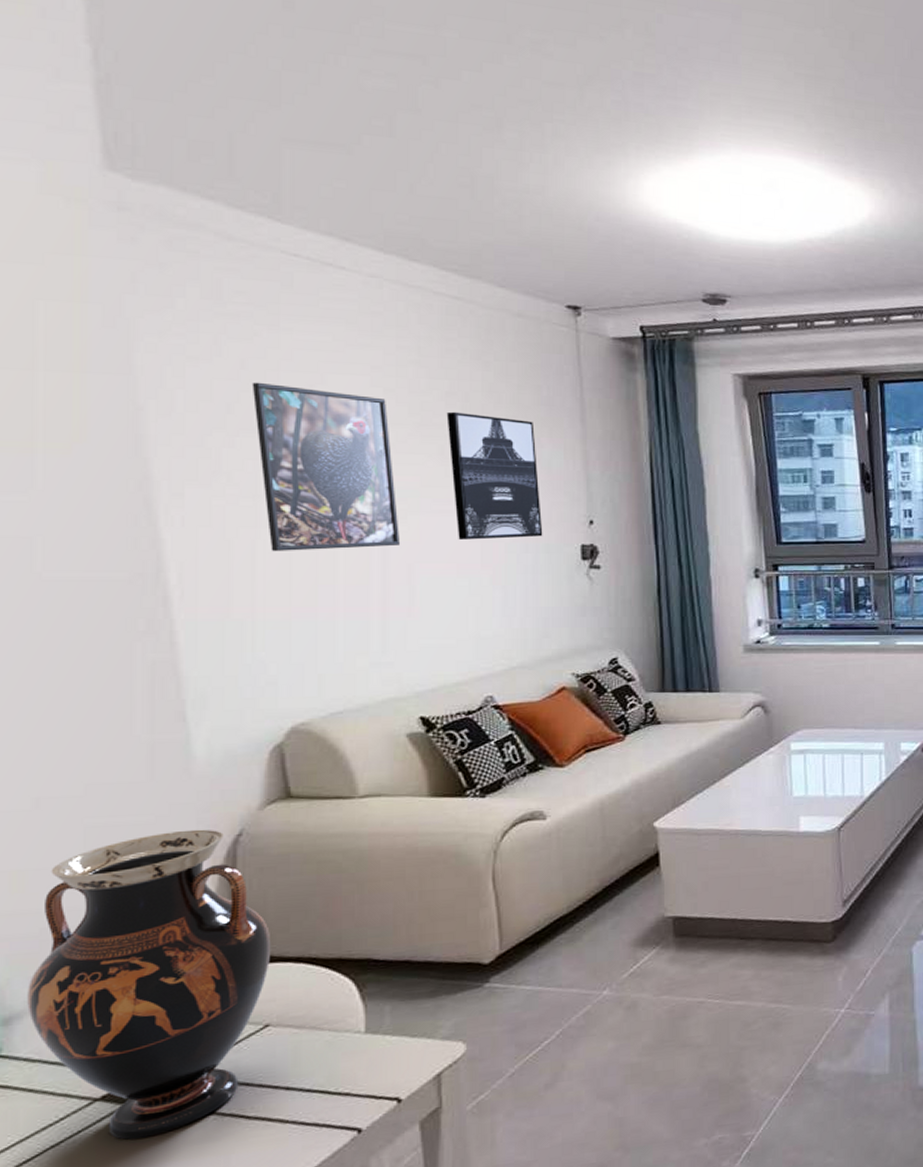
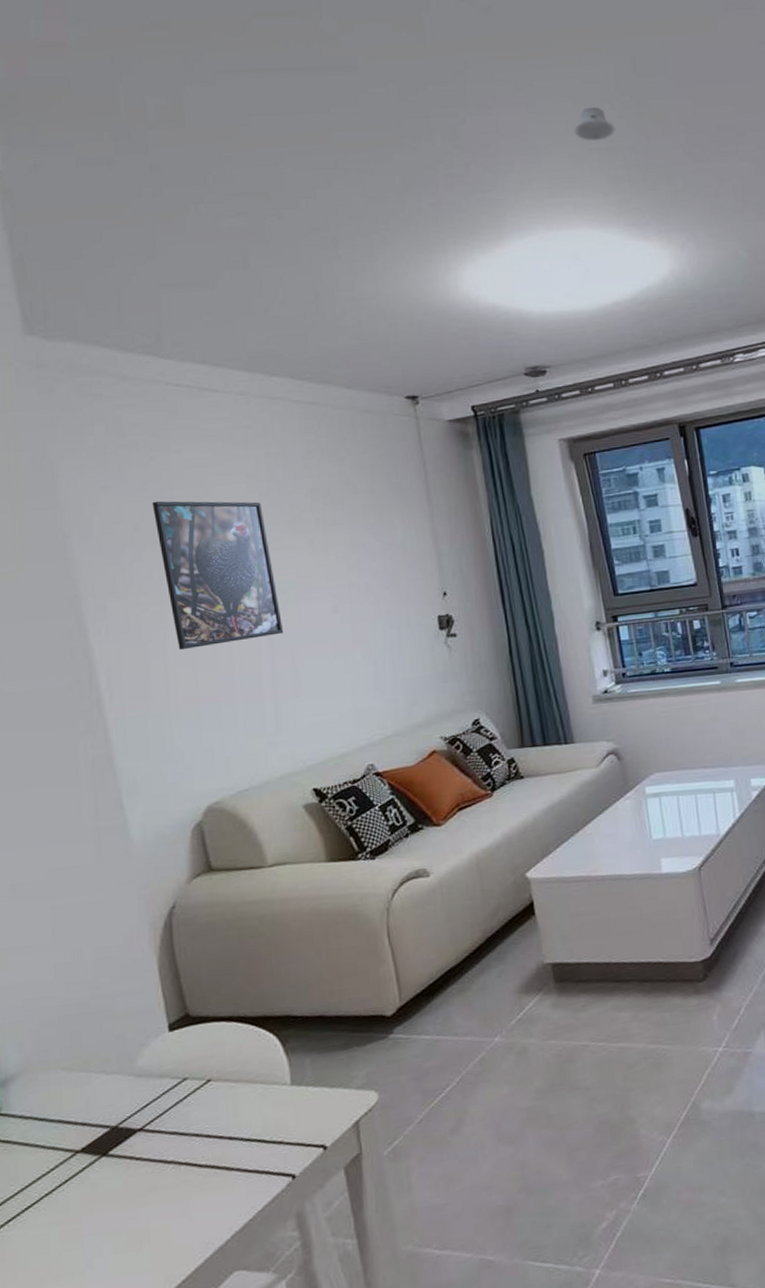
vase: present [27,829,272,1140] -> none [17,904,207,1188]
wall art: present [446,411,543,540] -> none [312,506,404,622]
recessed light: none [781,28,826,67] -> present [574,106,615,141]

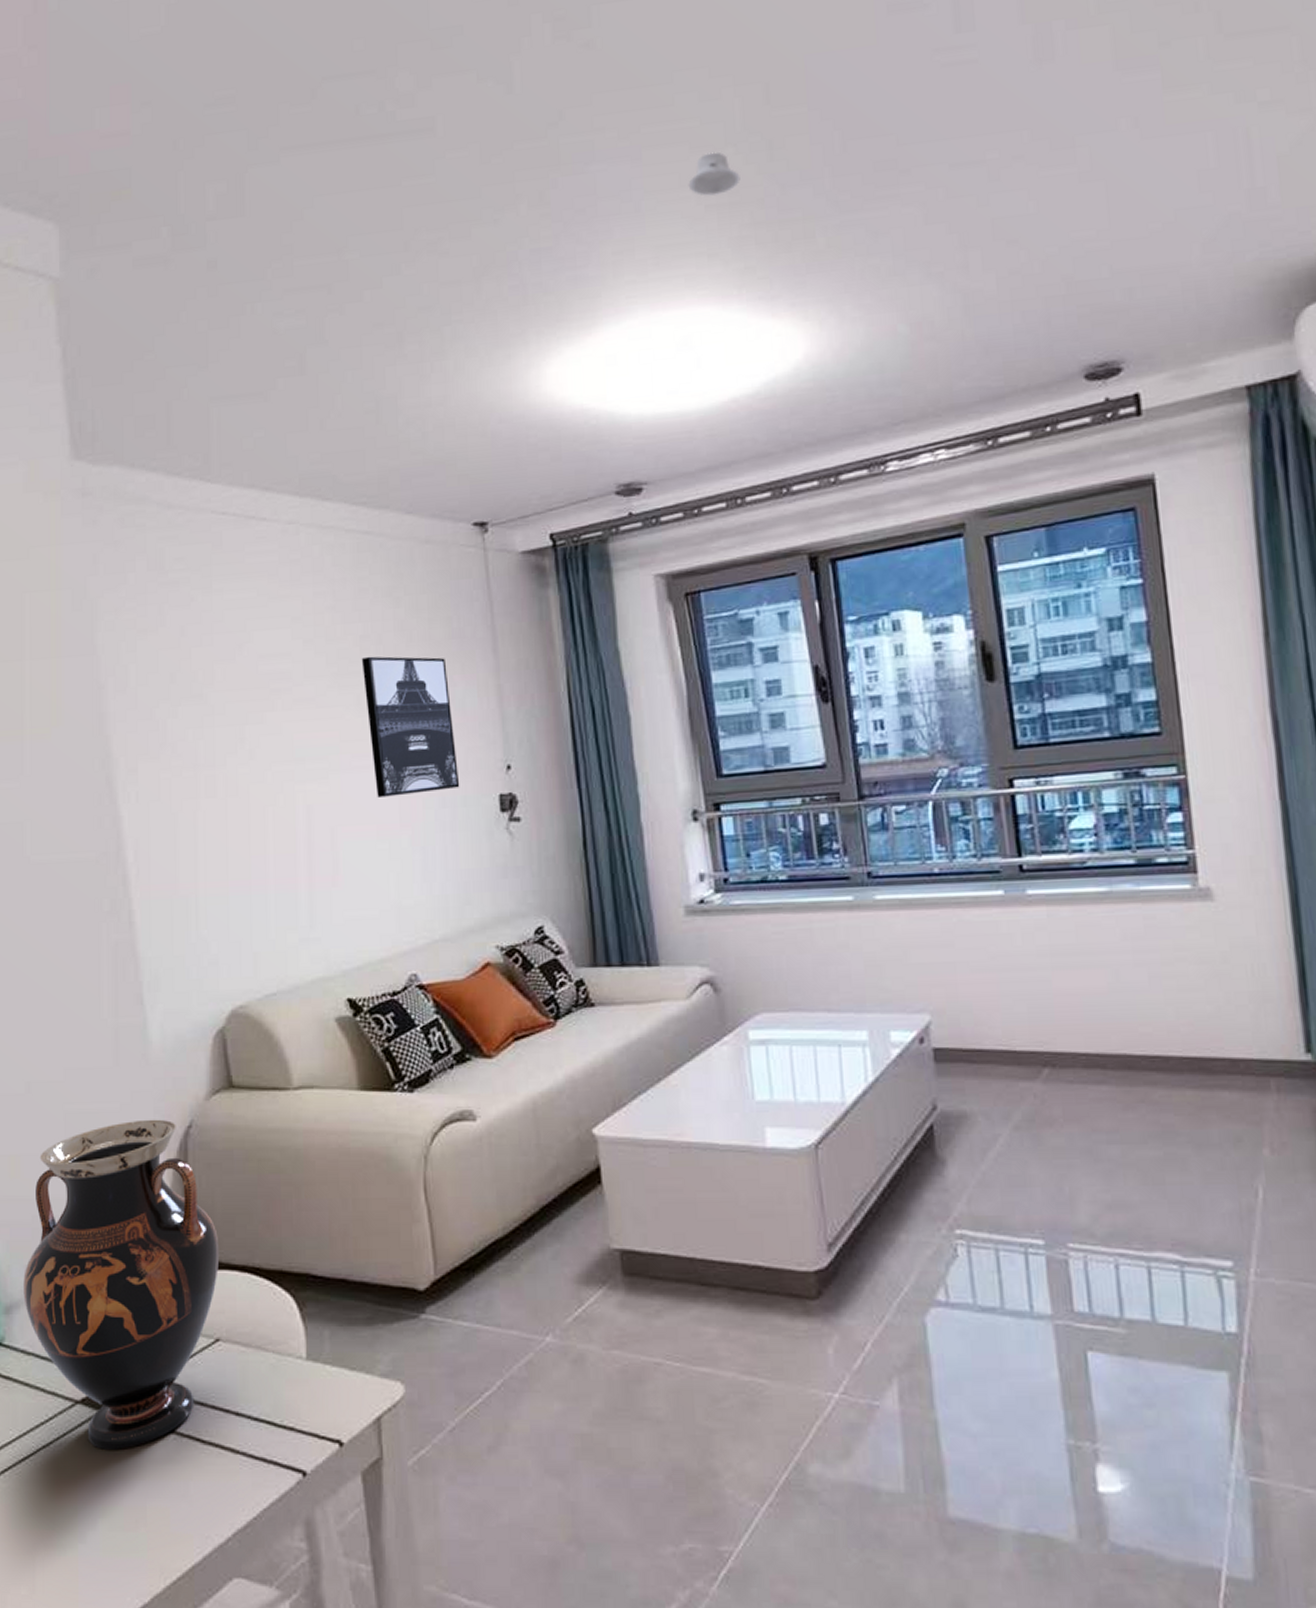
vase: none [17,904,207,1188] -> present [23,1119,220,1450]
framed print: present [152,501,284,651] -> none [190,647,324,823]
wall art: none [312,506,404,622] -> present [361,656,460,797]

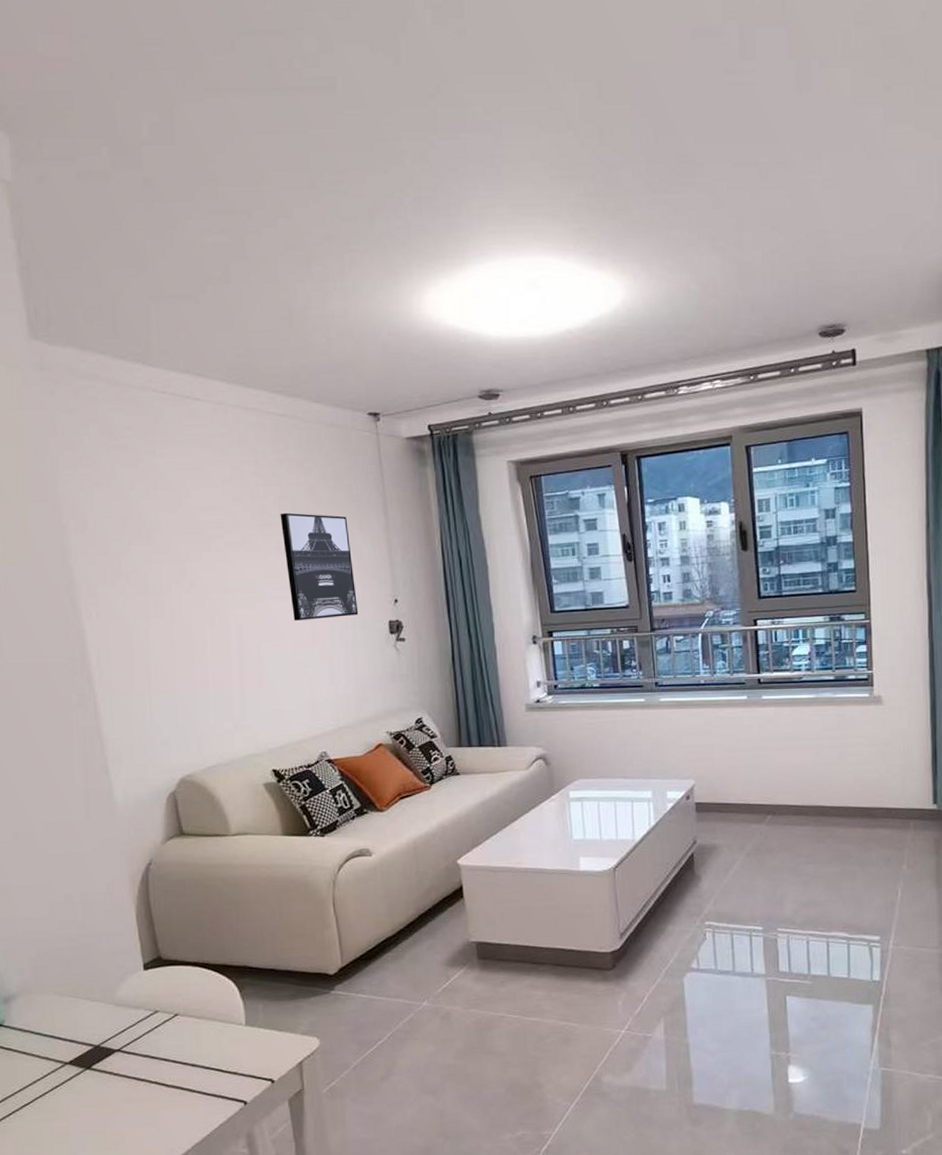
vase: present [23,1119,220,1450] -> none [18,859,176,1095]
recessed light: present [688,151,740,196] -> none [538,133,578,168]

